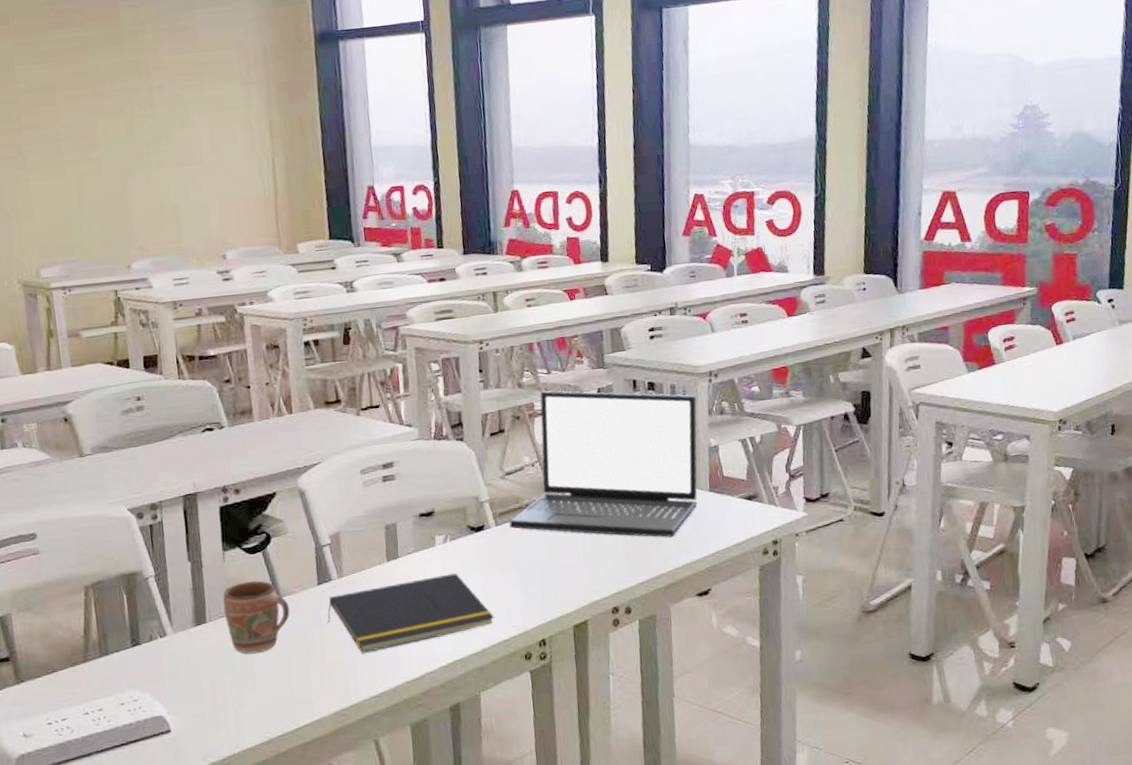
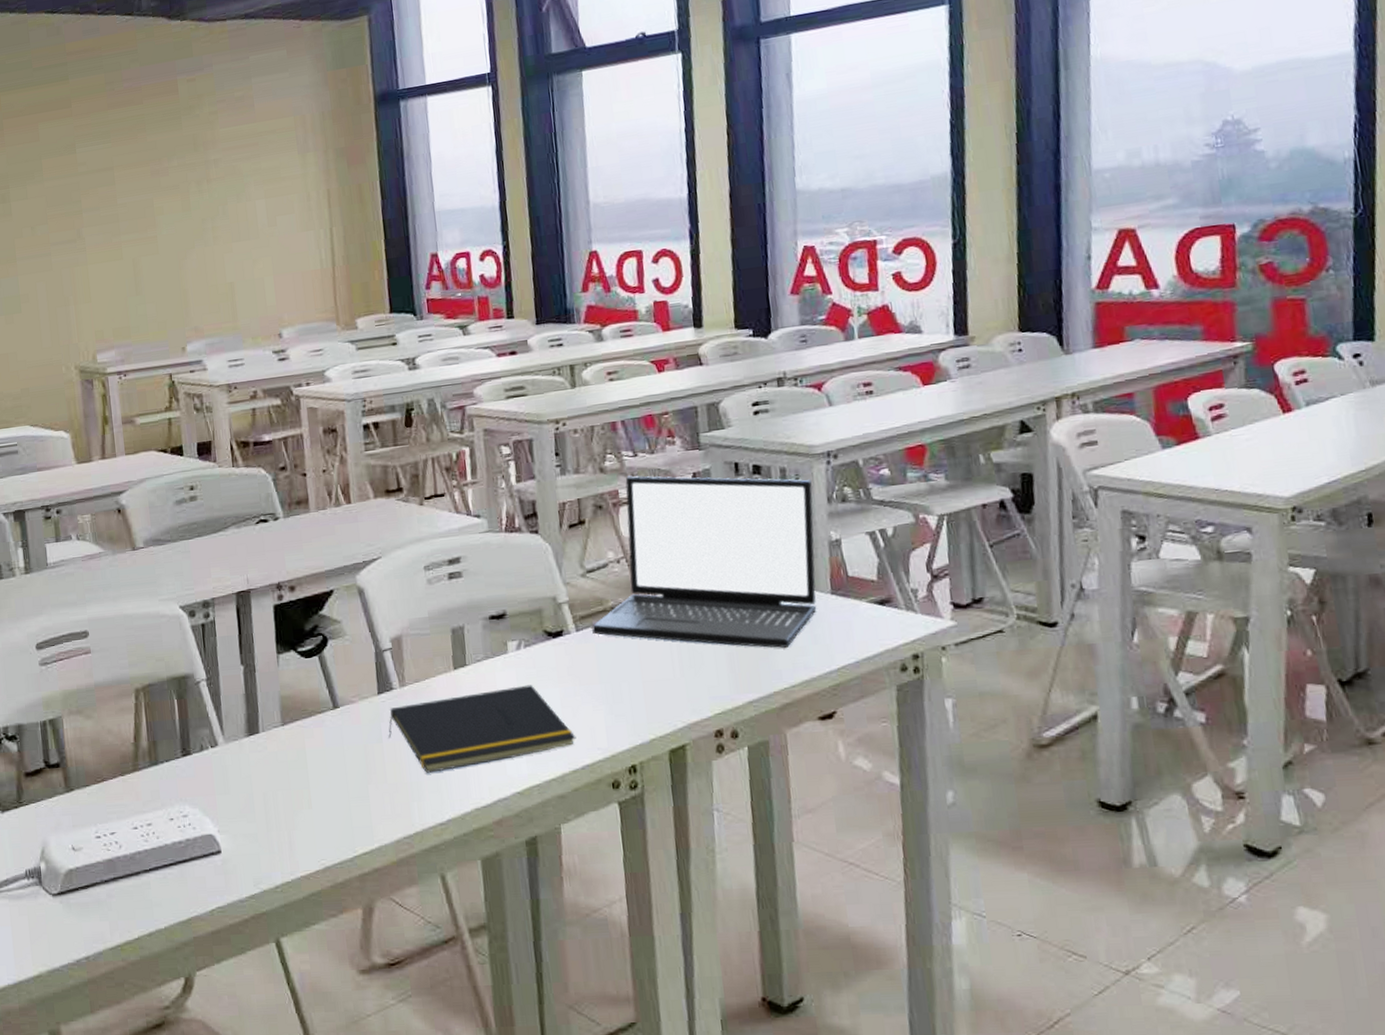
mug: present [223,580,290,654] -> none [276,688,348,769]

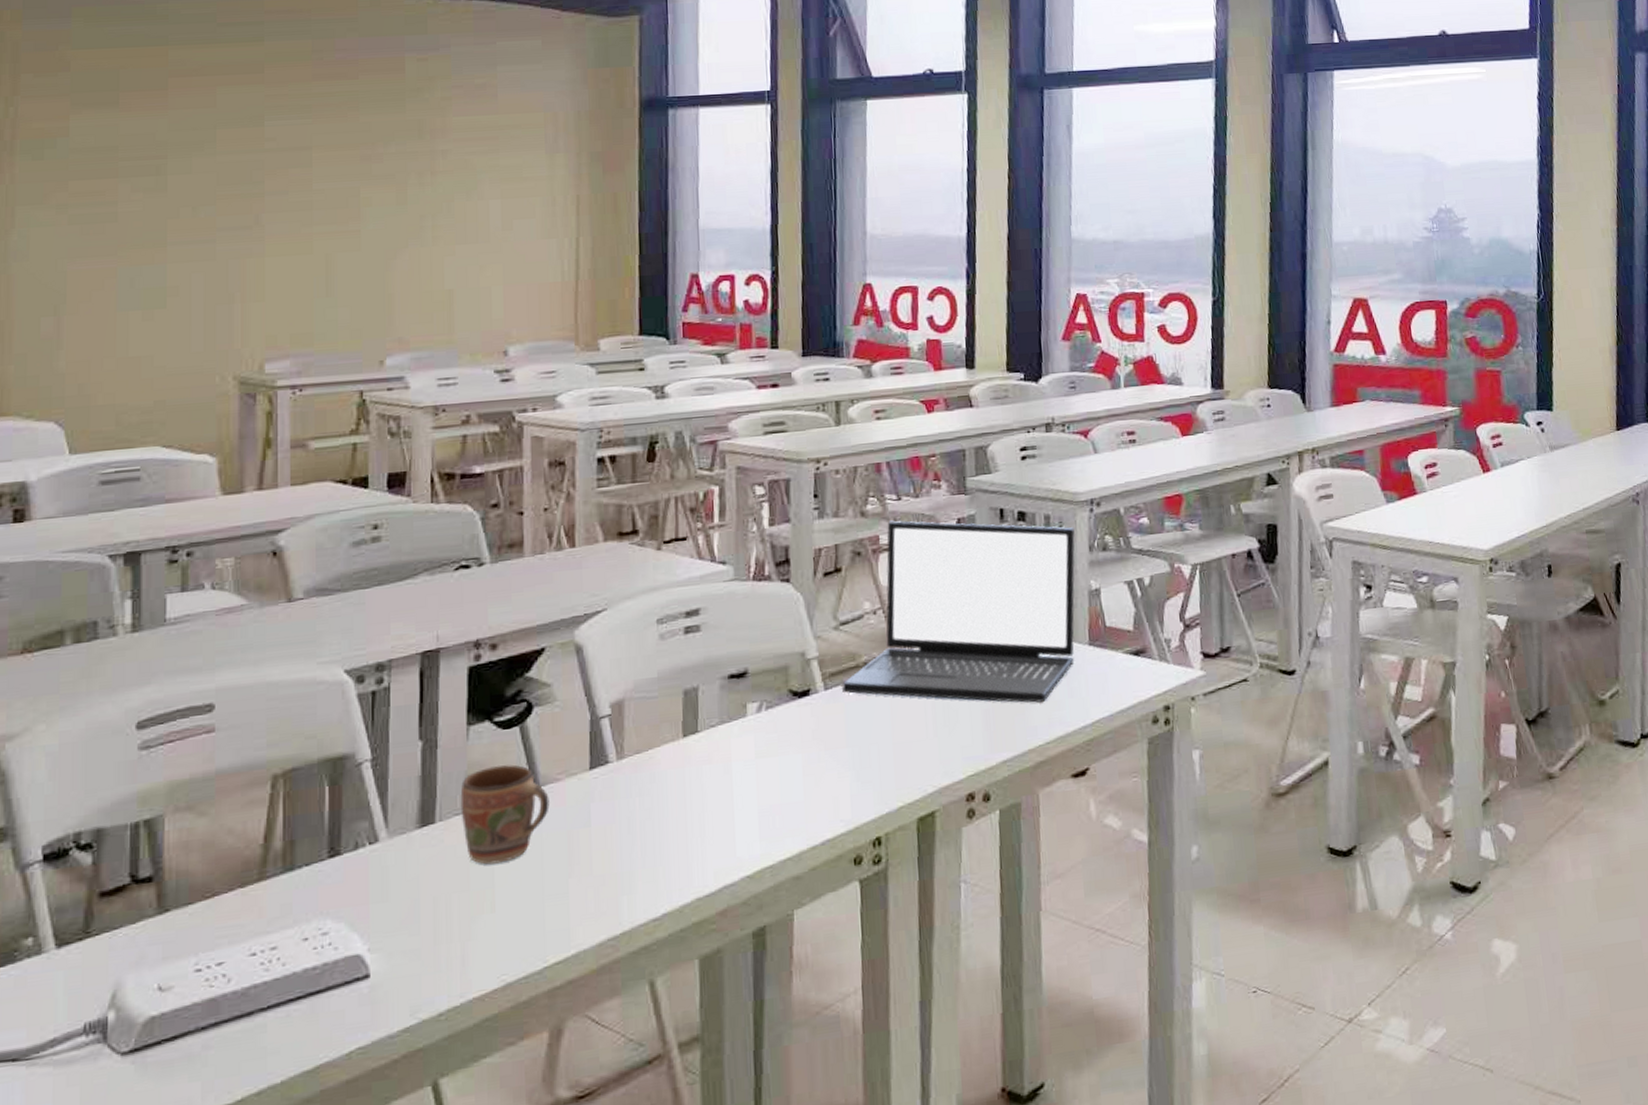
mug: none [276,688,348,769] -> present [460,764,550,865]
notepad: present [388,685,577,773] -> none [598,751,818,860]

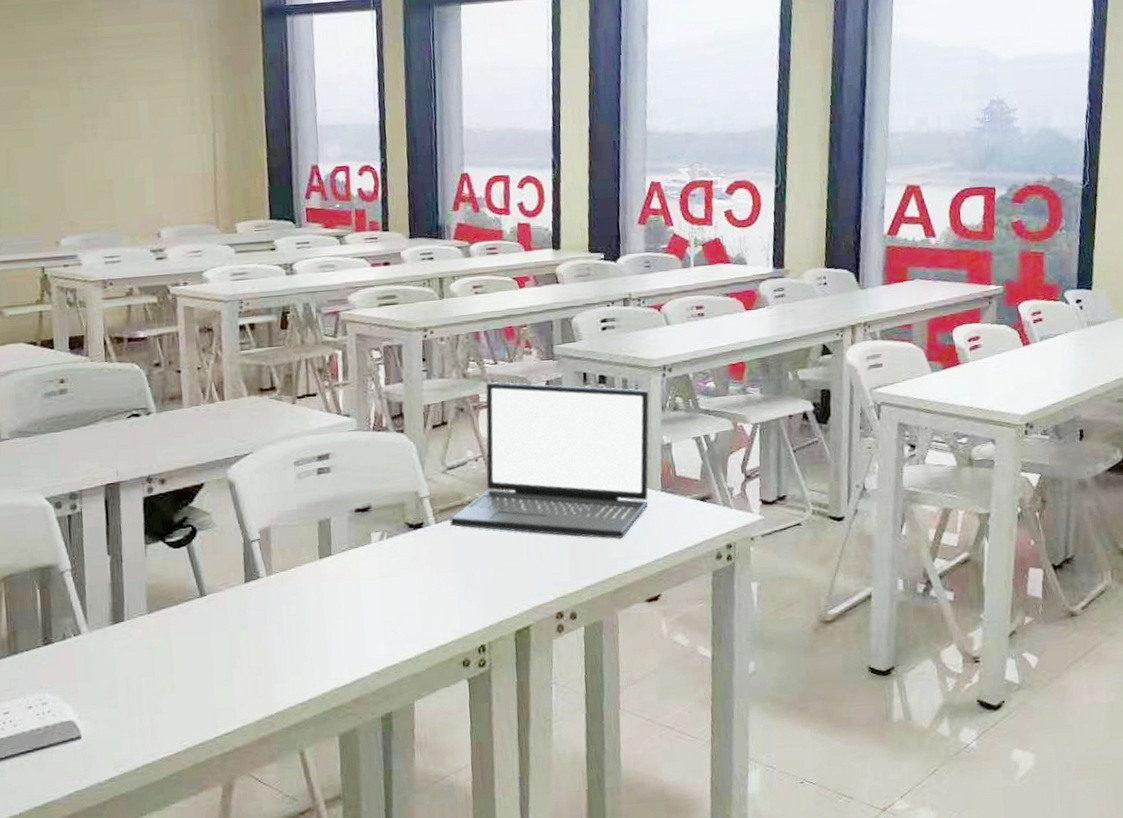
mug: present [460,764,550,865] -> none [143,577,214,656]

